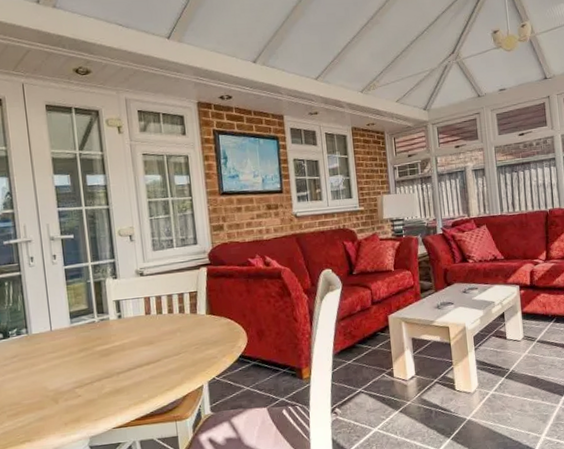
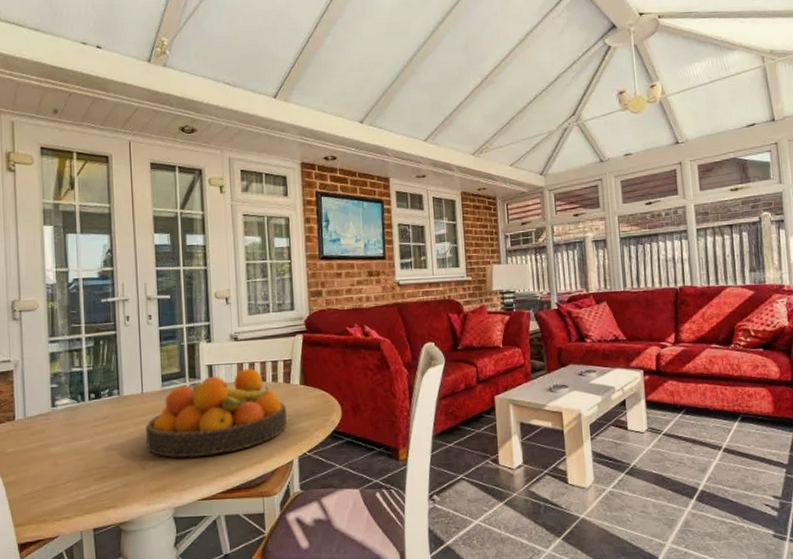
fruit bowl: none [56,301,195,390] -> present [145,368,287,458]

